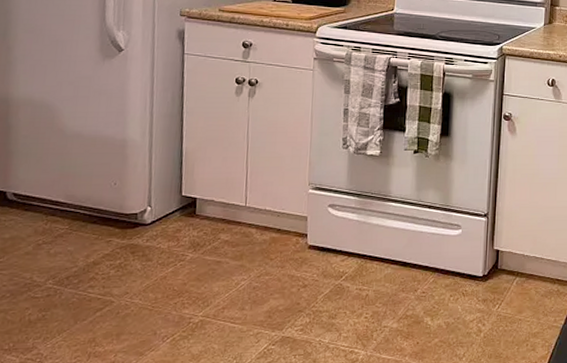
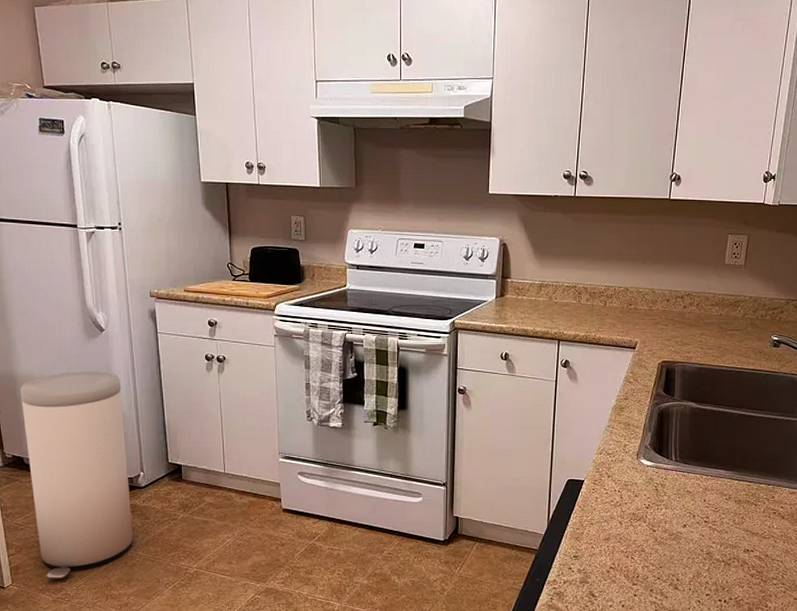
pedal bin: none [11,94,136,337] -> present [20,371,134,580]

